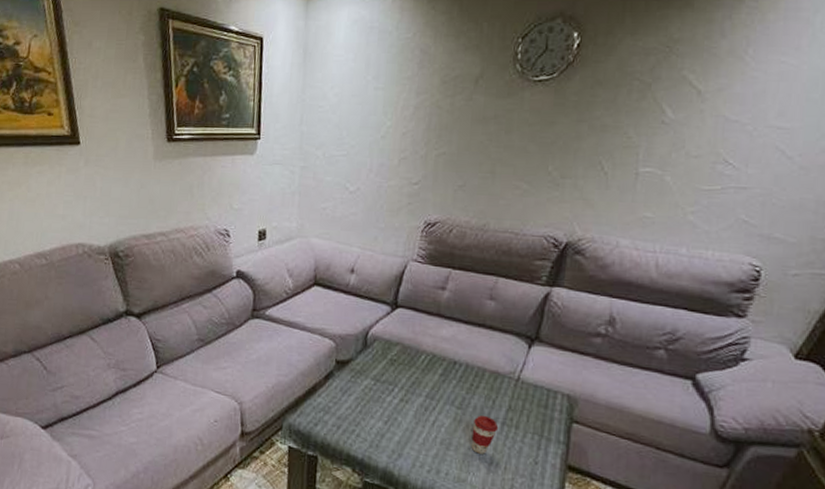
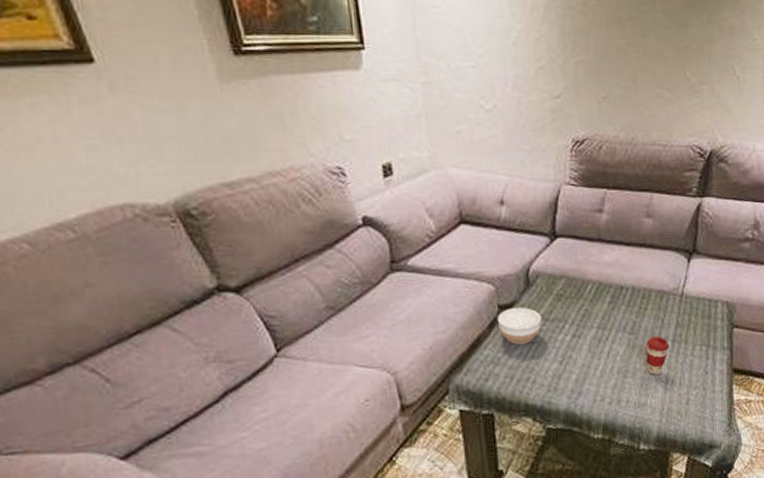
bowl: none [333,364,374,399] -> present [497,307,542,344]

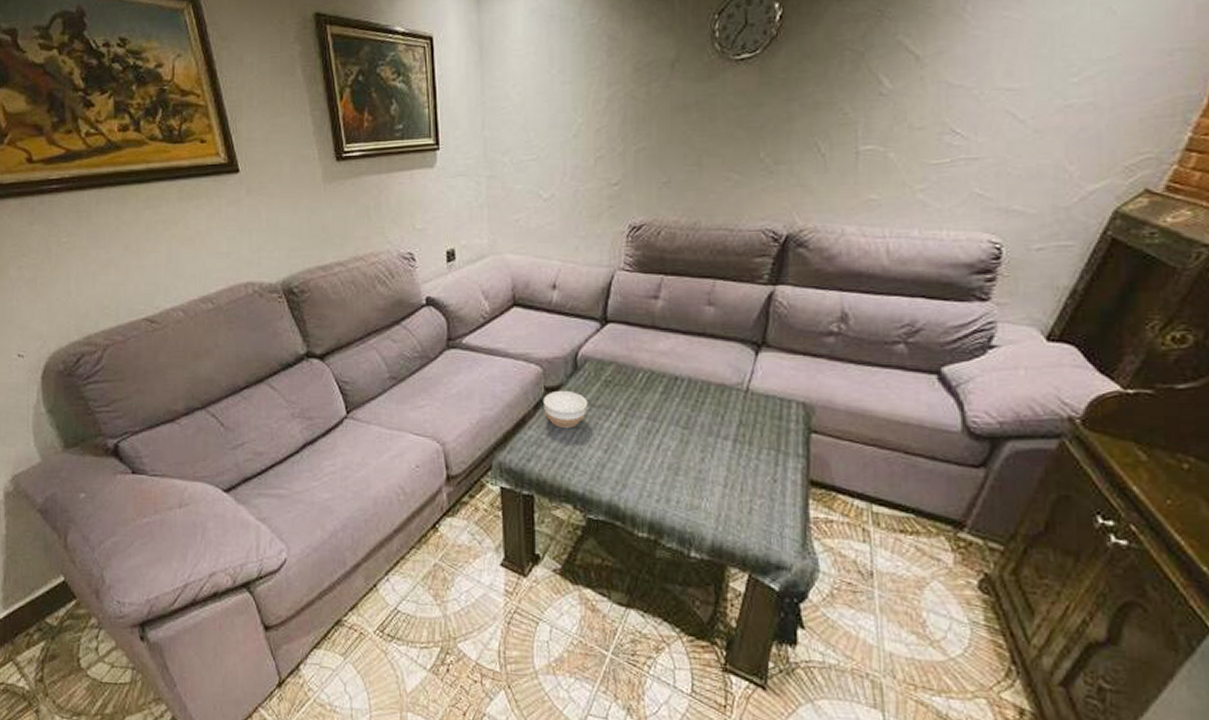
coffee cup: present [646,336,670,375] -> none [701,434,730,476]

